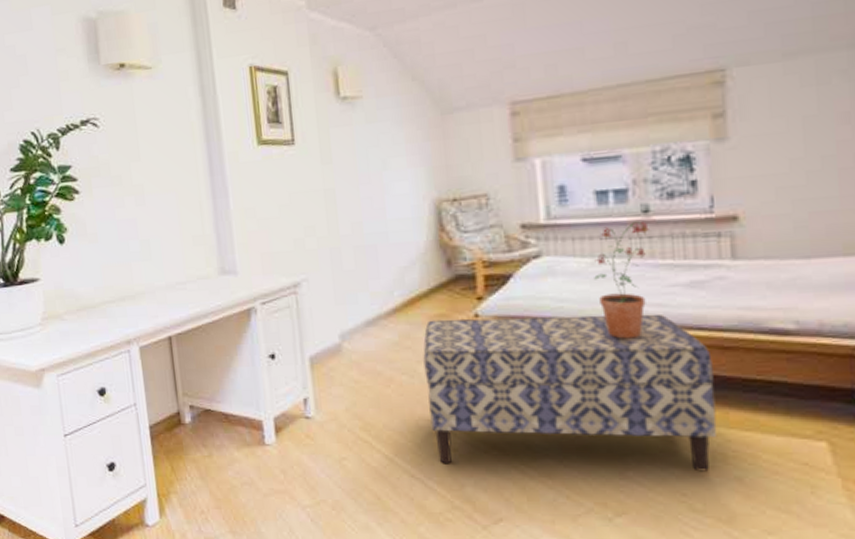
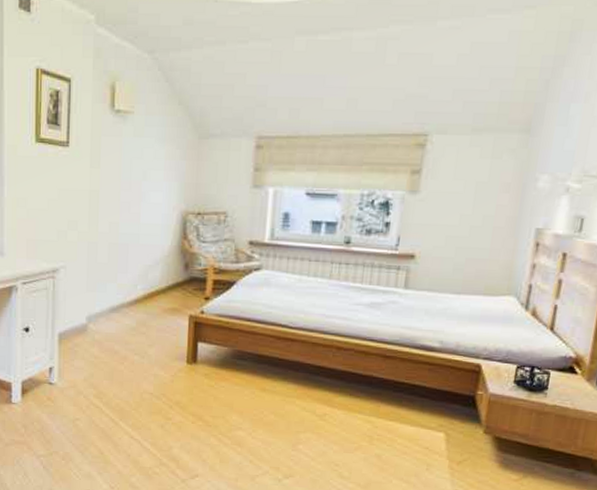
bench: present [423,314,718,472] -> none [152,312,376,449]
potted plant: present [594,221,649,339] -> none [299,250,348,343]

